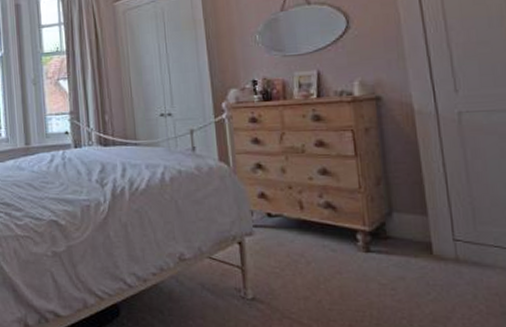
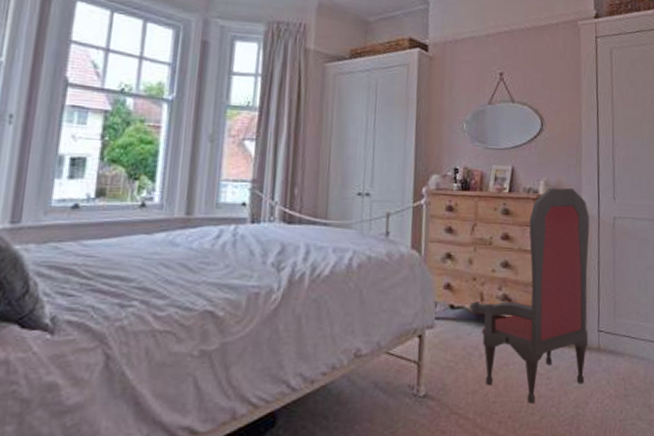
armchair: none [288,86,442,315] -> present [469,187,590,404]

